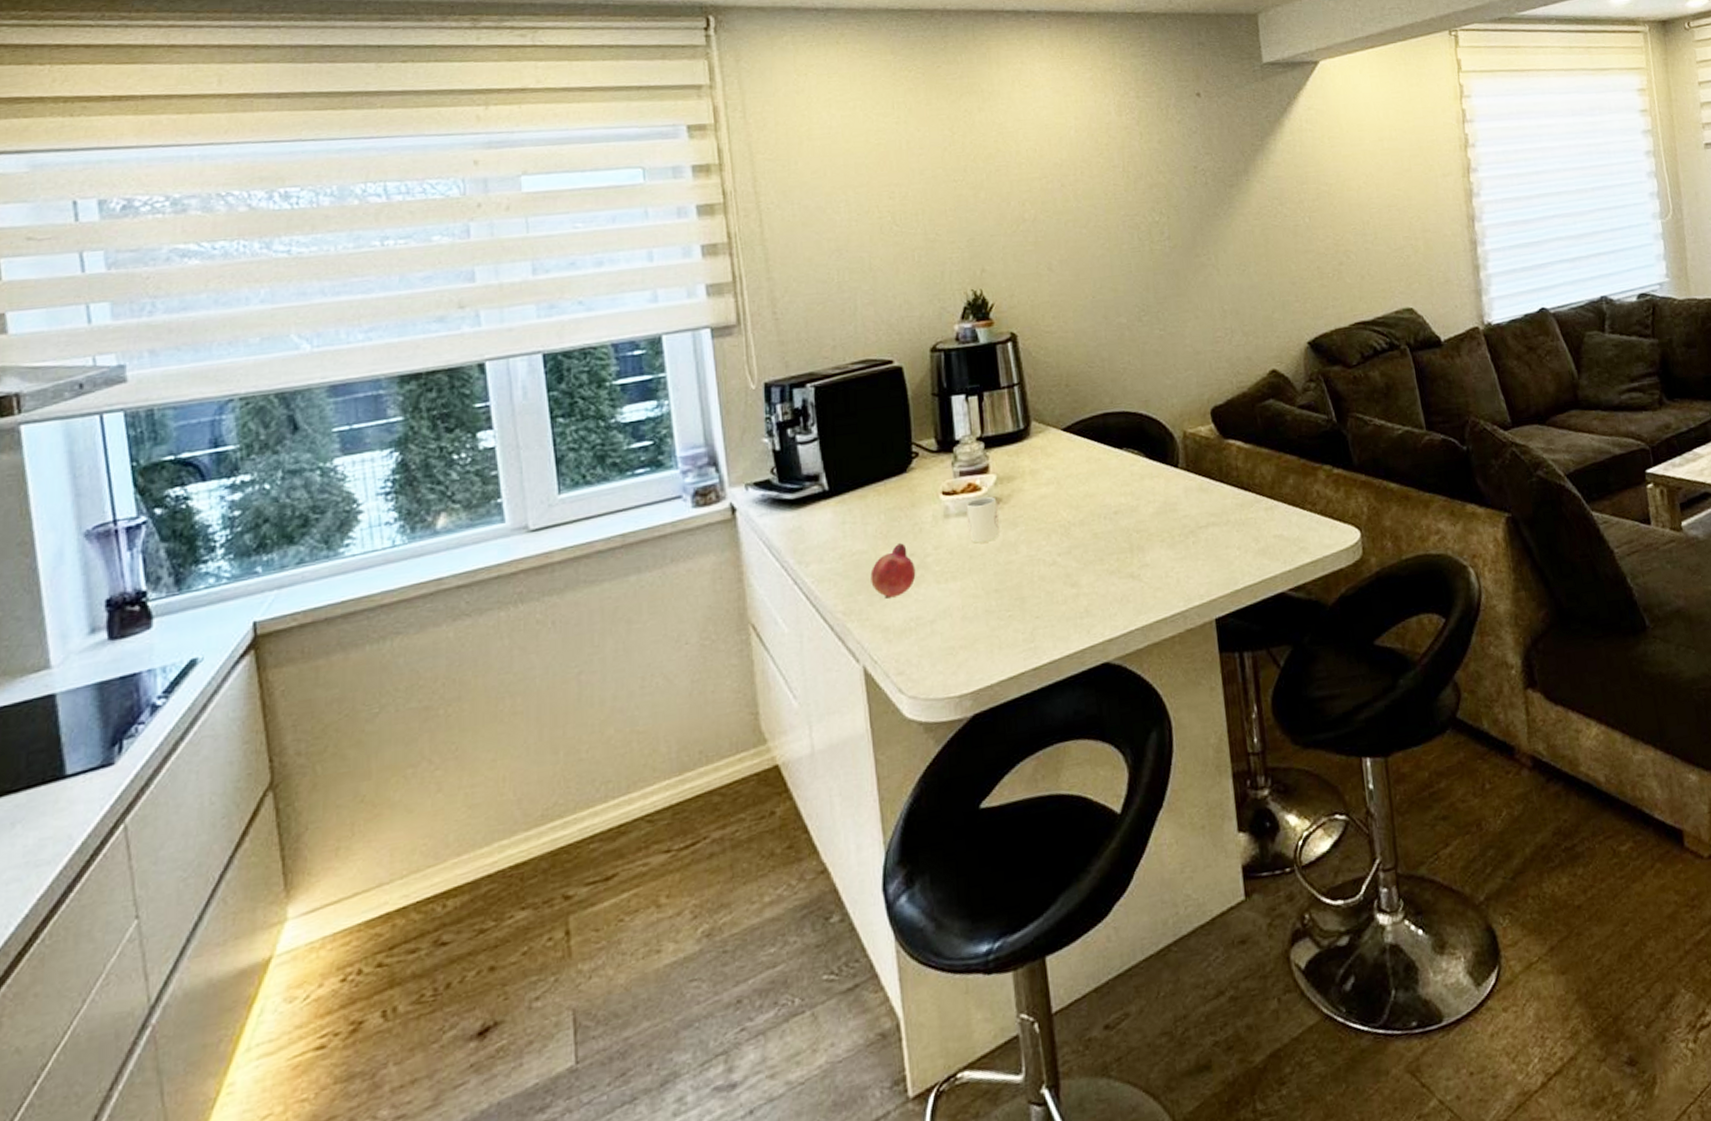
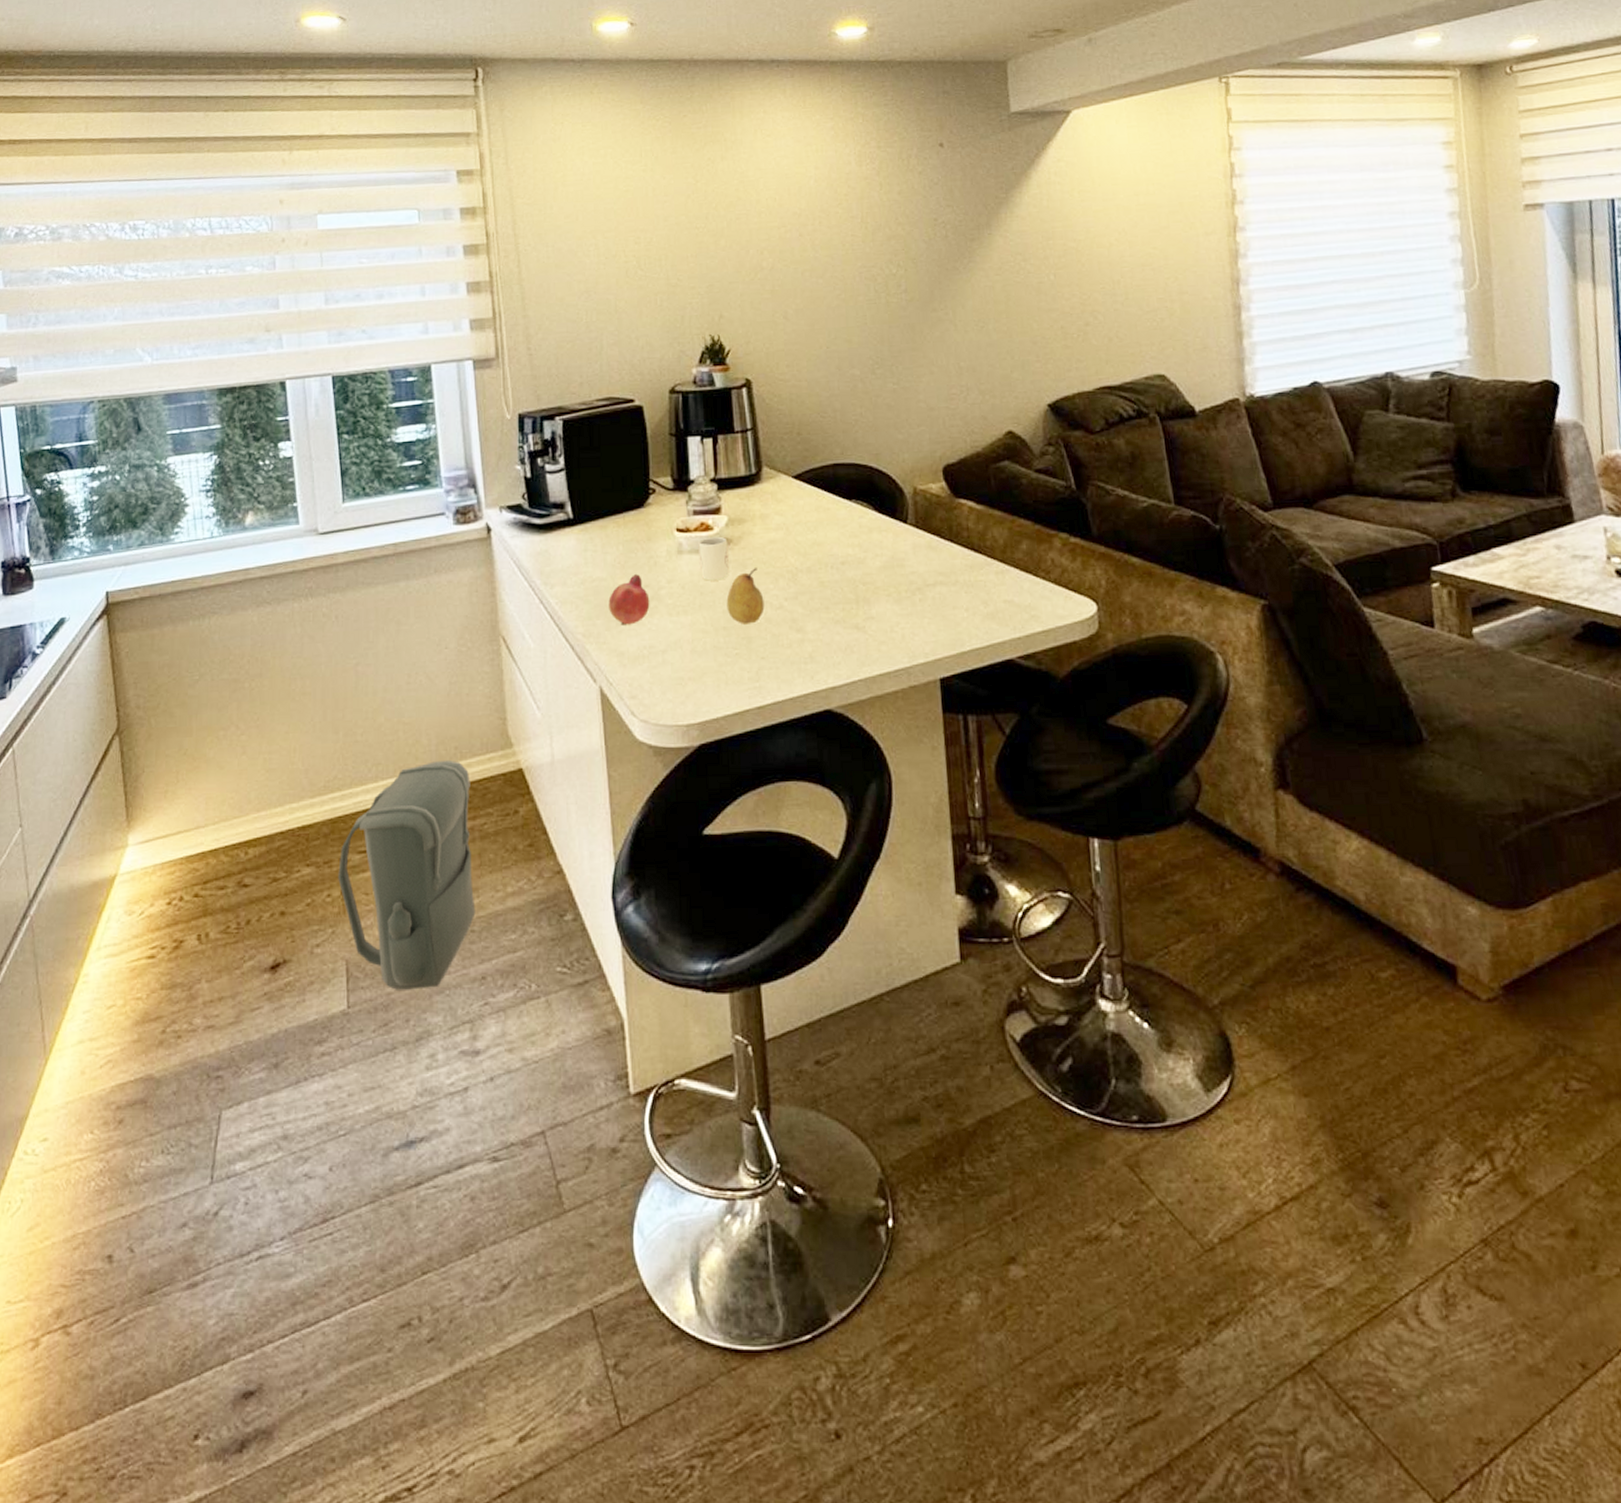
satchel: none [561,766,728,1033] -> present [338,759,476,990]
fruit: none [997,525,1038,586] -> present [726,568,765,626]

